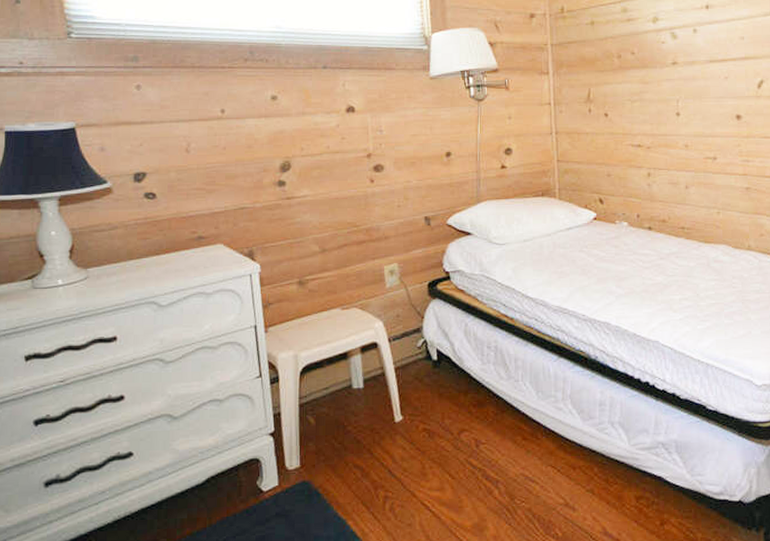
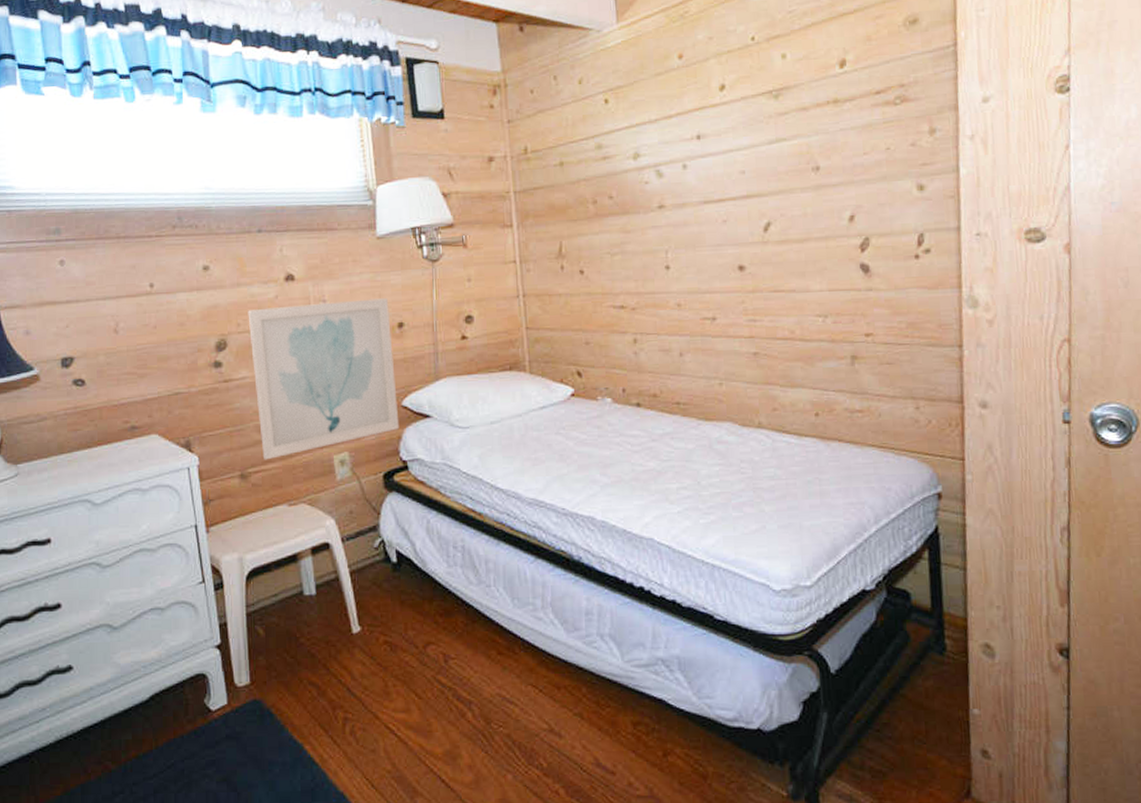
wall art: none [311,131,444,269] -> present [248,298,400,460]

